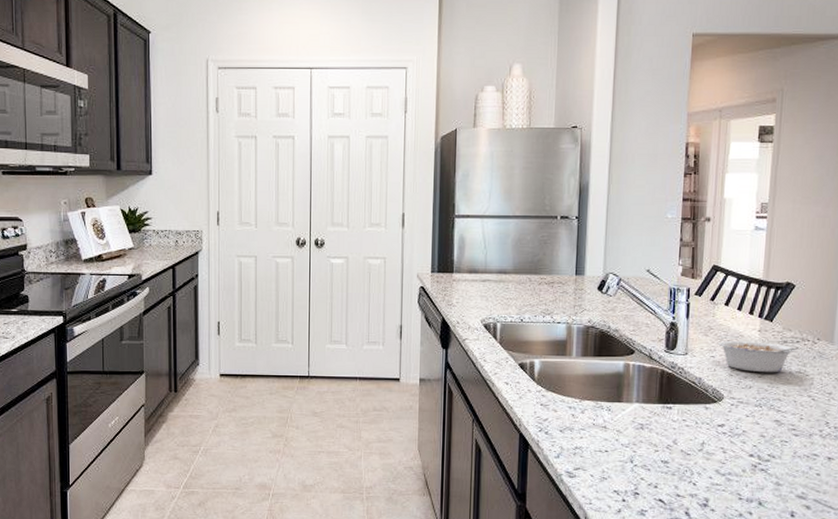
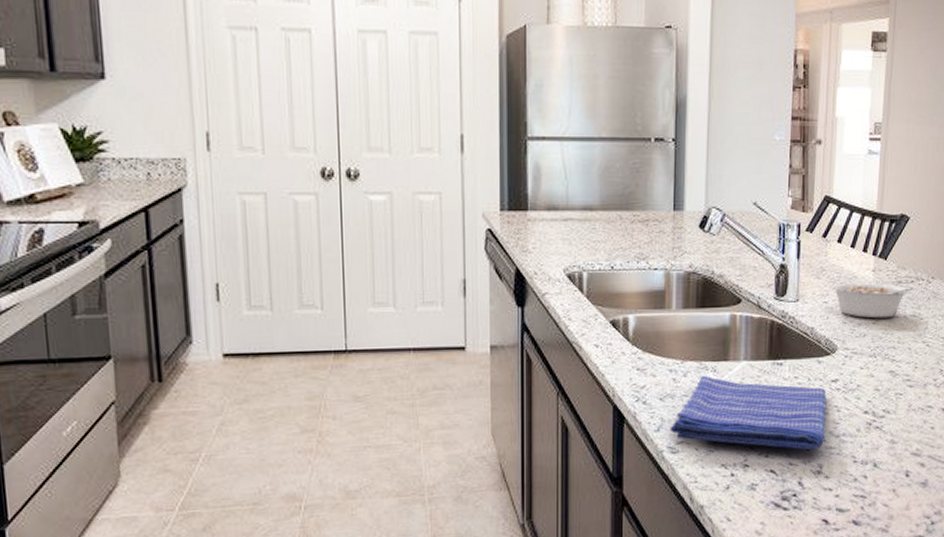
dish towel: none [568,413,713,484] -> present [670,375,827,450]

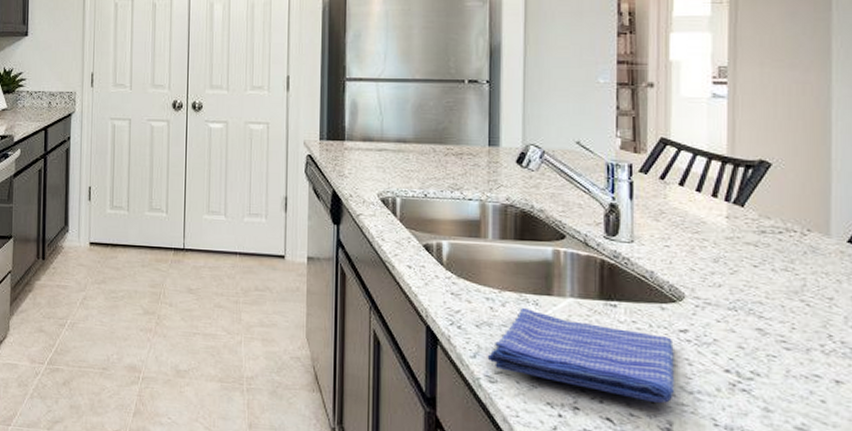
legume: present [831,283,912,319] -> none [673,228,780,270]

